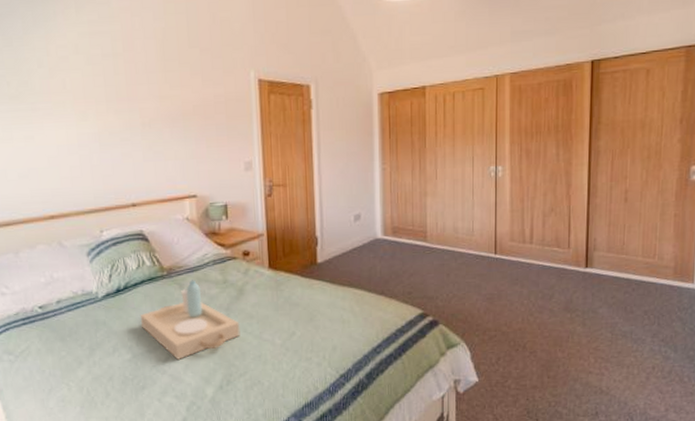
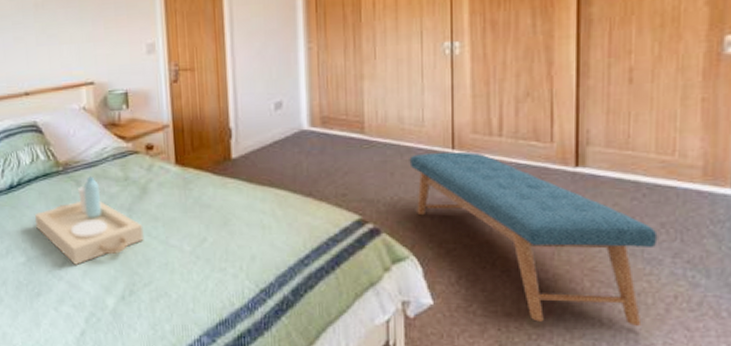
bench: none [462,256,642,392] -> present [409,151,658,326]

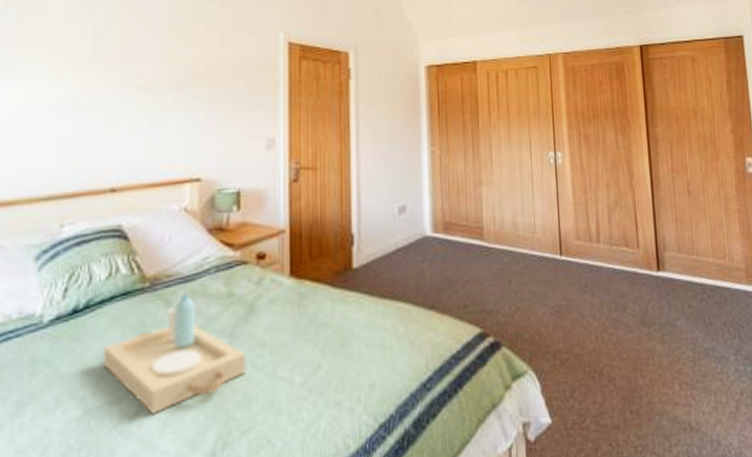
bench: present [409,151,658,326] -> none [524,257,723,432]

